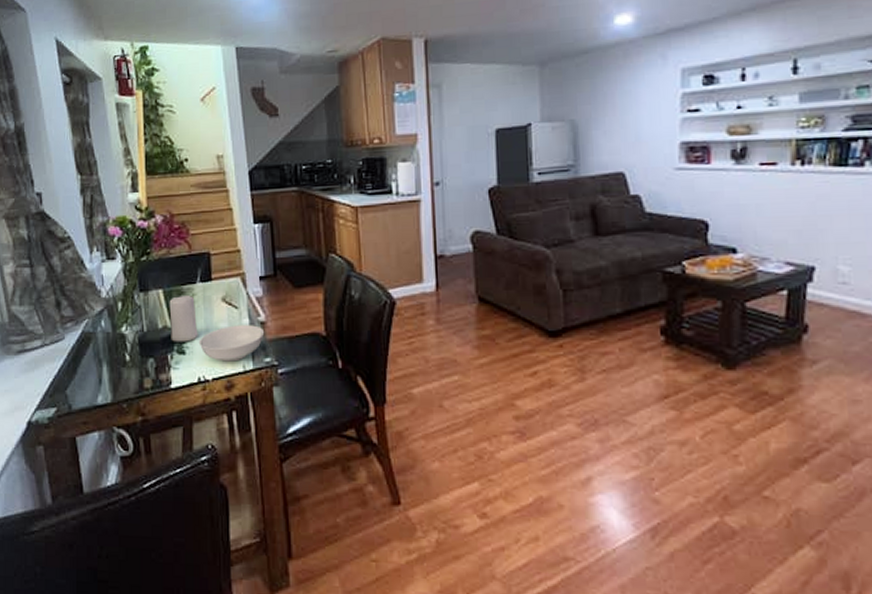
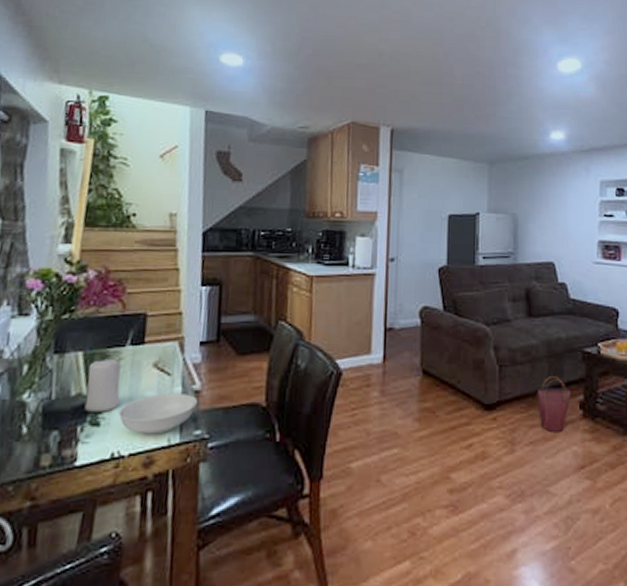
handbag: none [608,300,651,361] -> present [536,376,572,433]

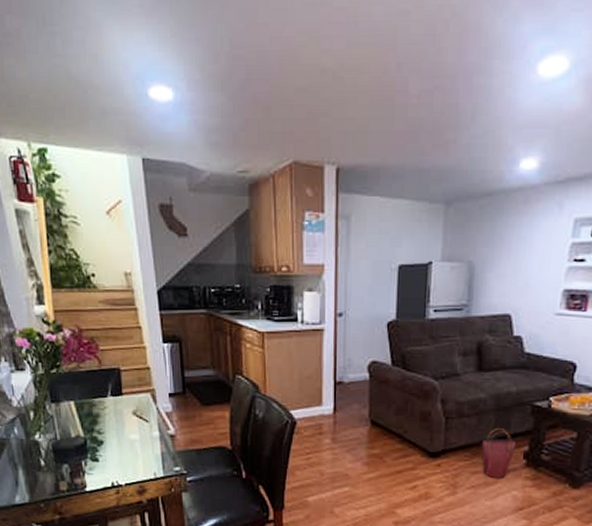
candle: present [84,358,121,412] -> none [81,407,111,451]
bowl: present [118,394,199,435] -> none [111,437,174,470]

